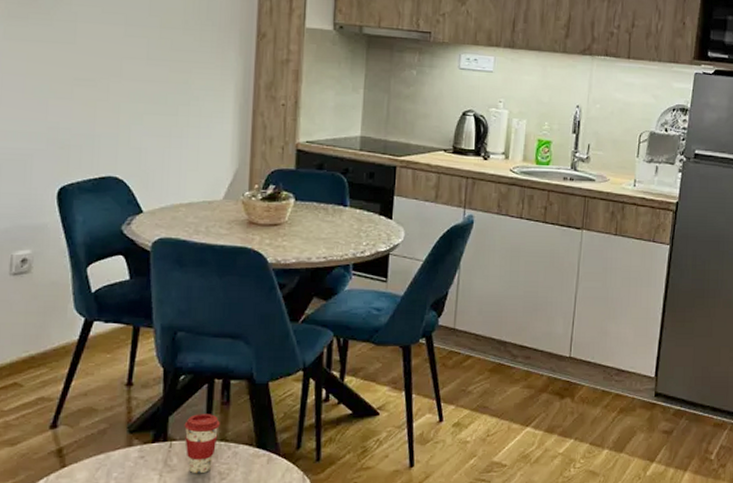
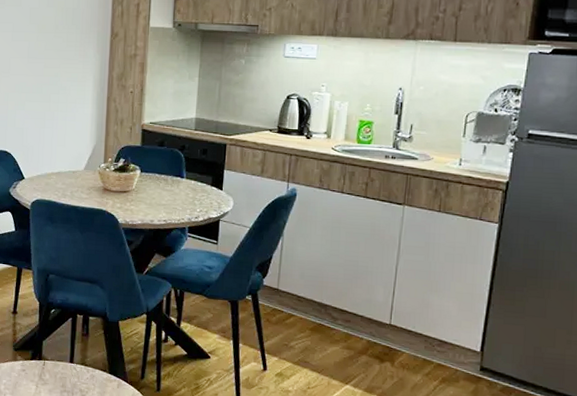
coffee cup: present [184,414,220,474] -> none [54,341,81,390]

